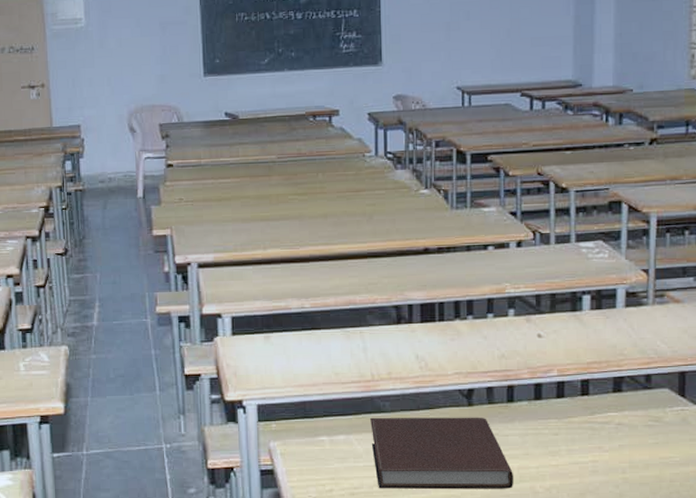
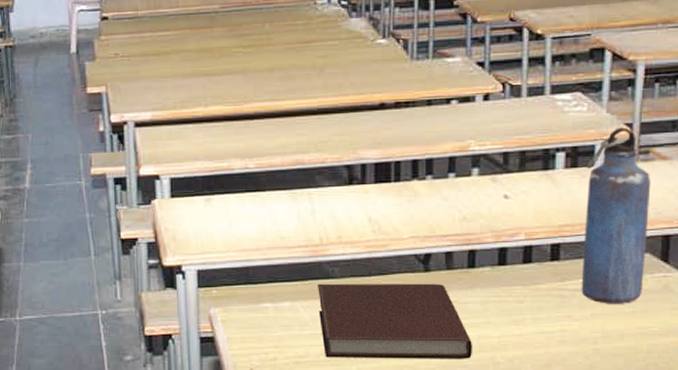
water bottle: none [609,273,667,436] -> present [581,127,651,304]

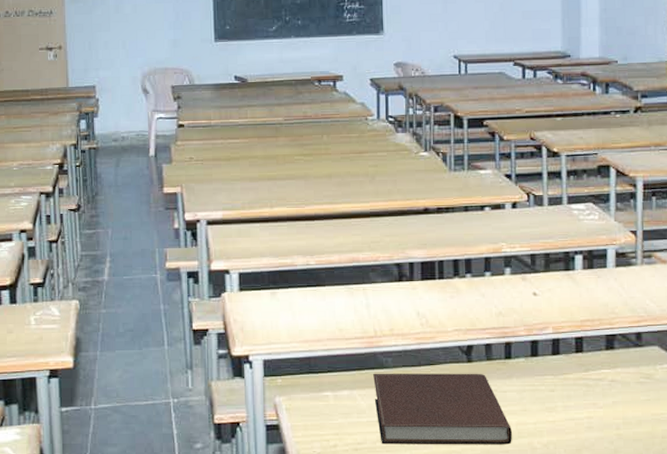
water bottle: present [581,127,651,304] -> none [601,234,655,393]

